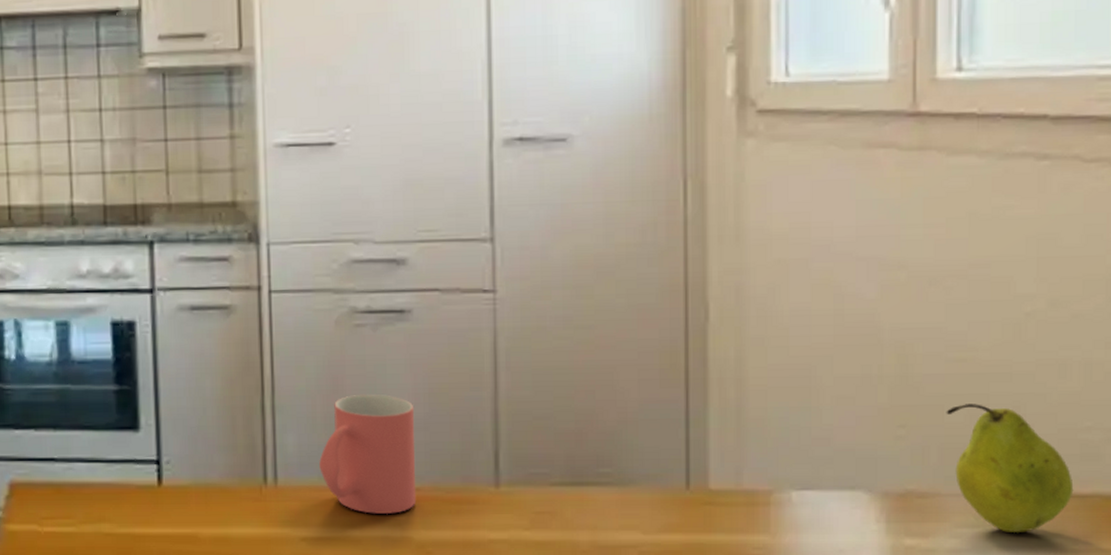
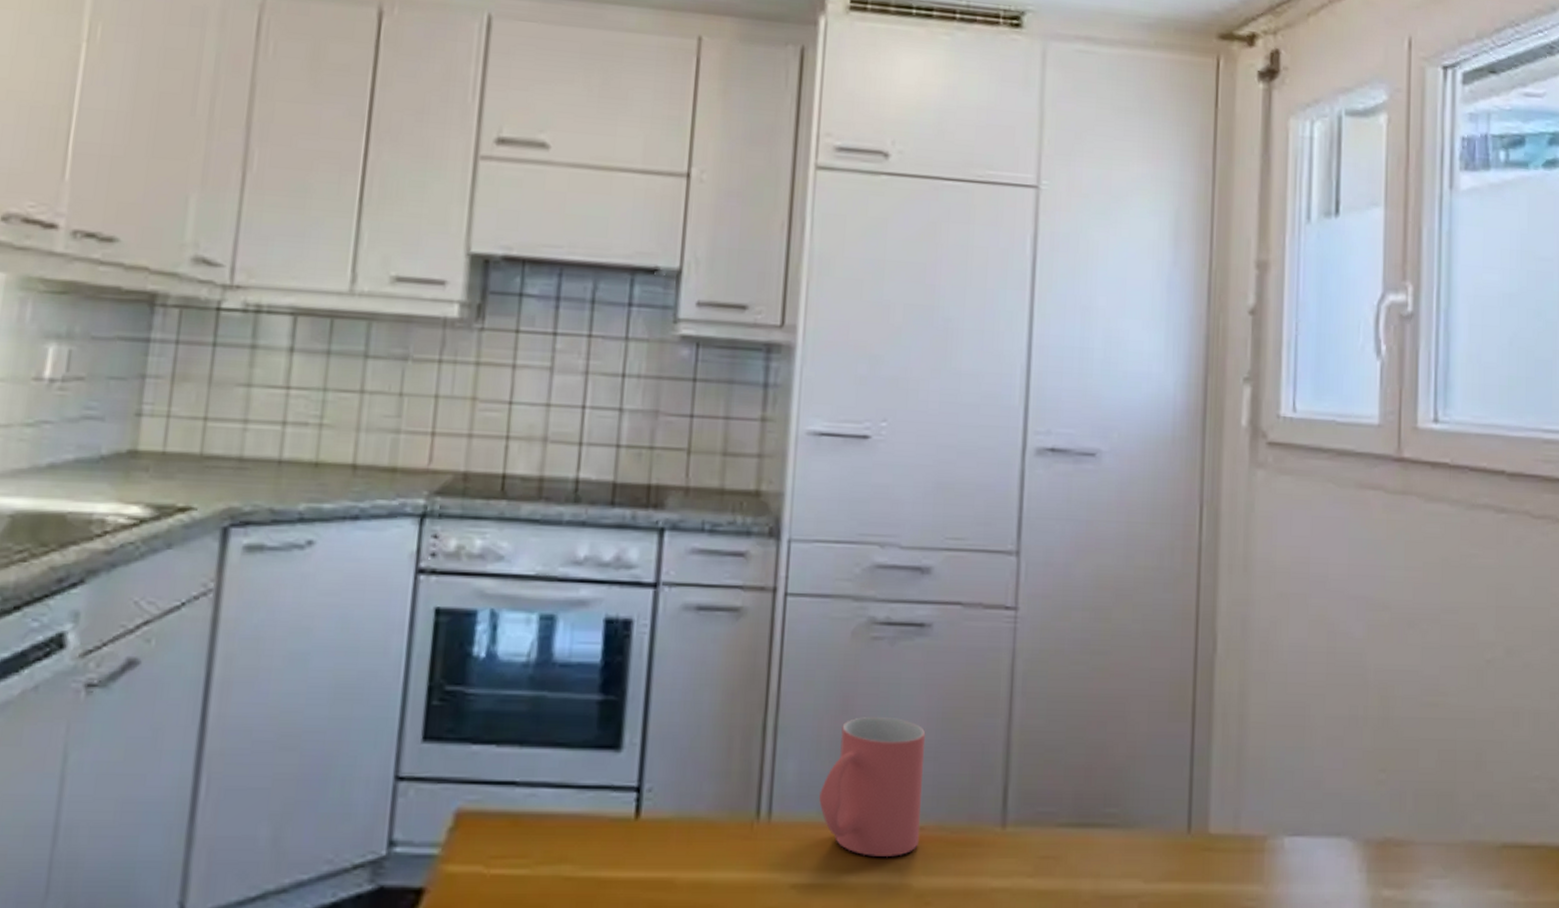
fruit: present [946,404,1074,532] -> none [1420,749,1525,884]

